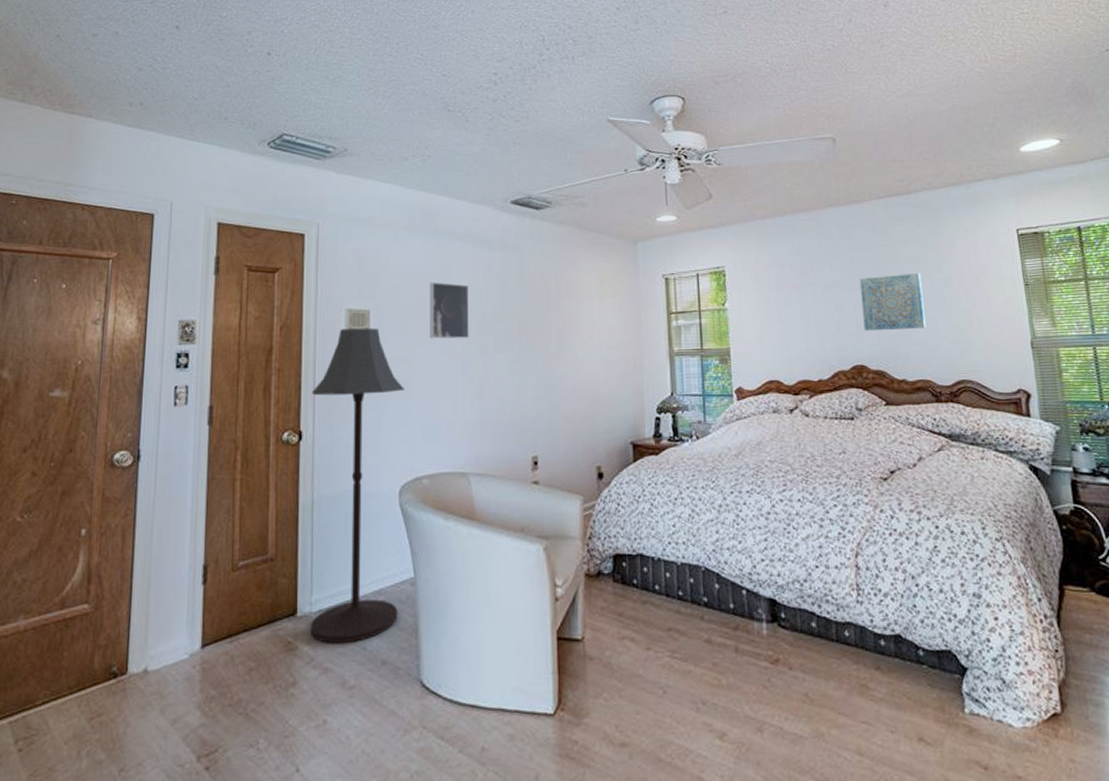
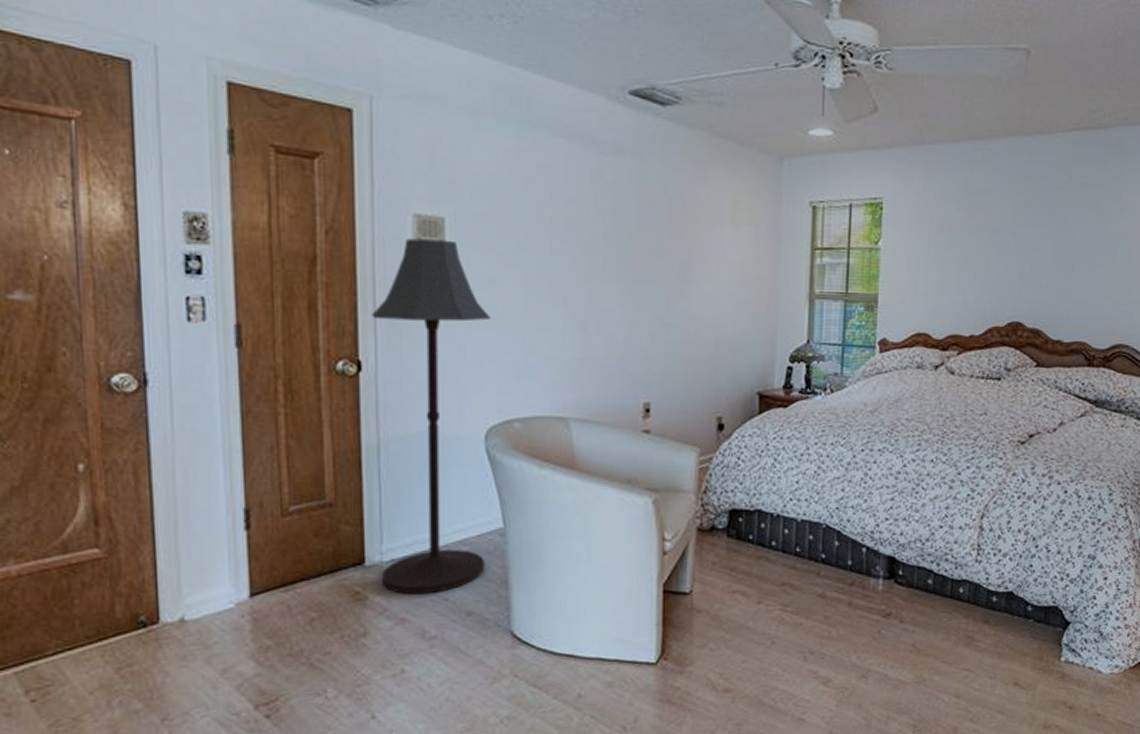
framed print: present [429,282,469,339] -> none [522,187,572,262]
wall art: present [859,272,927,332] -> none [1027,222,1097,286]

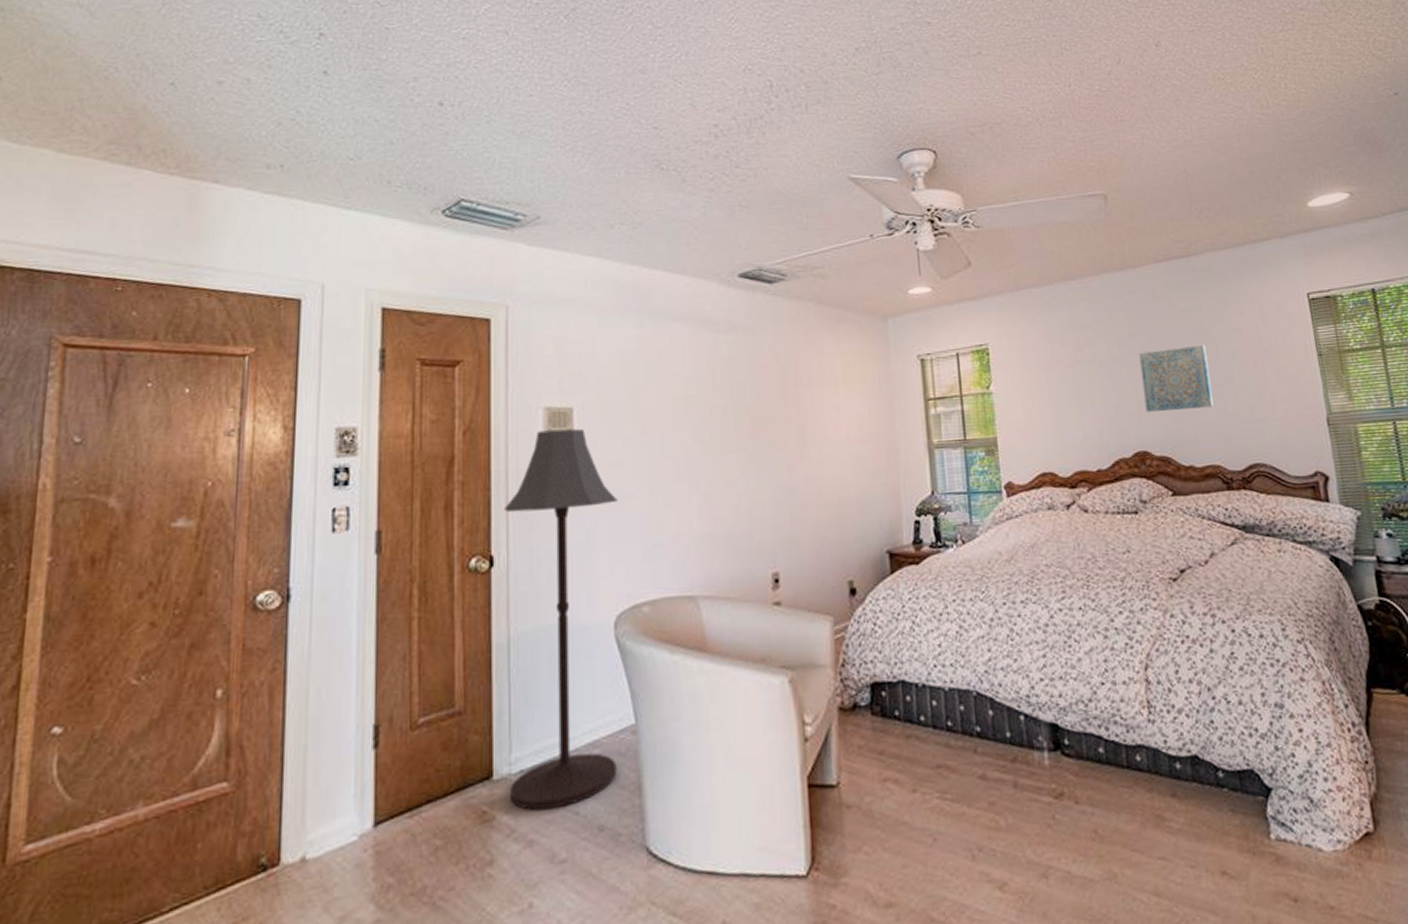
wall art: none [1027,222,1097,286] -> present [1138,344,1214,413]

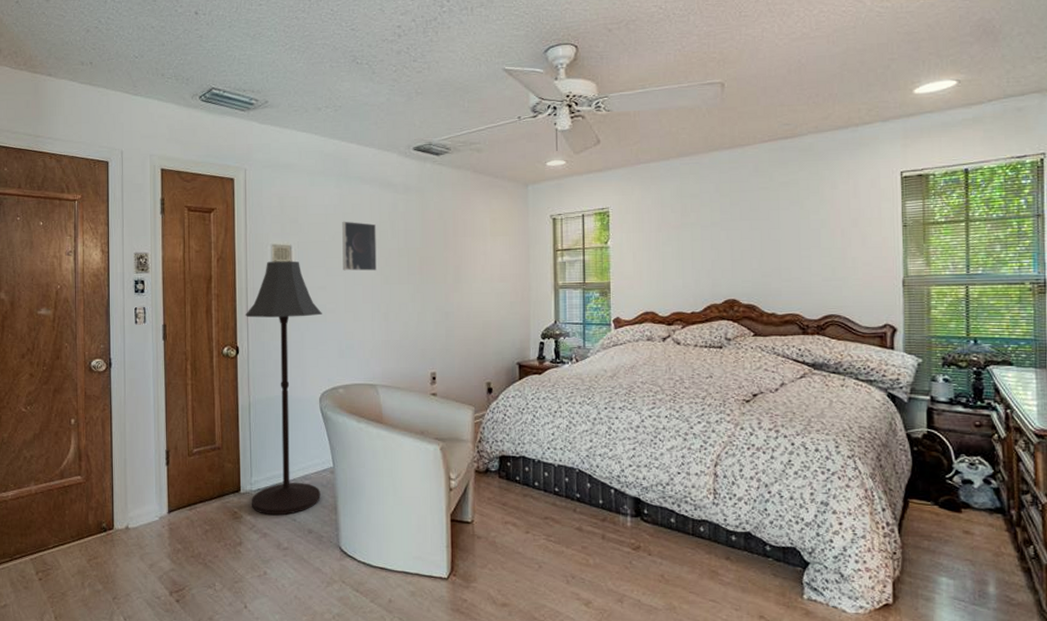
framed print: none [644,371,693,439] -> present [342,221,377,272]
wall art: present [1138,344,1214,413] -> none [737,213,800,269]

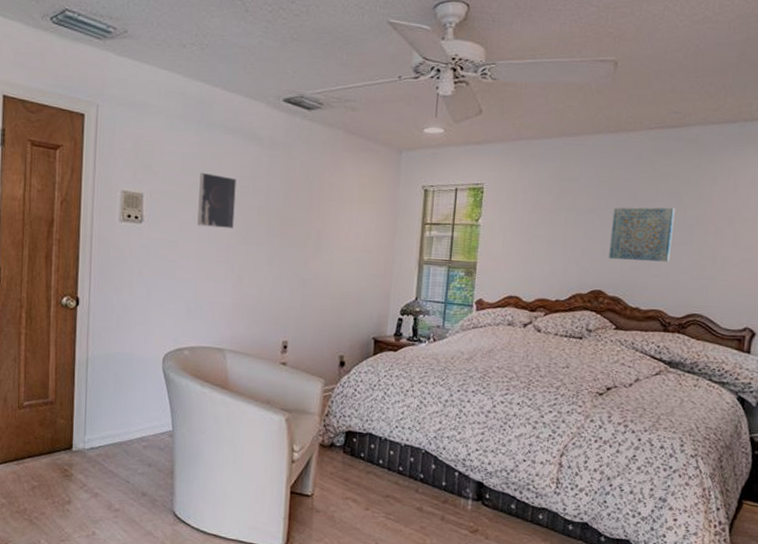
floor lamp: present [245,261,322,516] -> none [84,208,172,476]
wall art: none [737,213,800,269] -> present [608,207,675,262]

